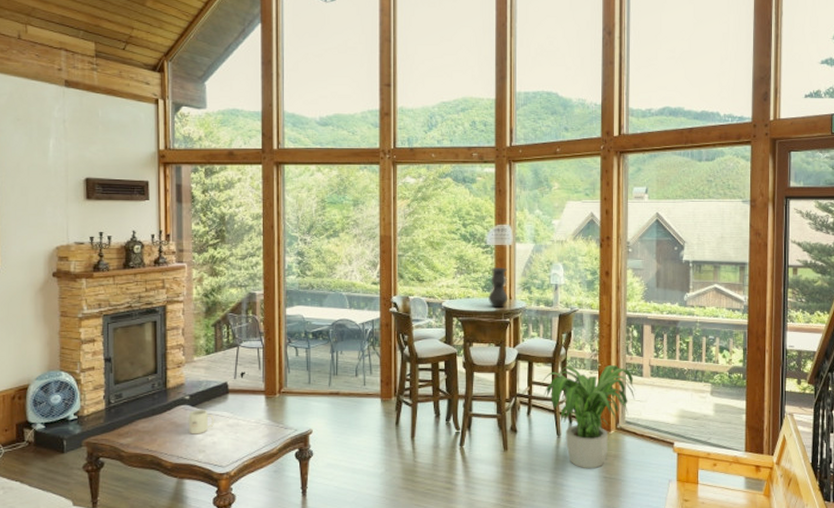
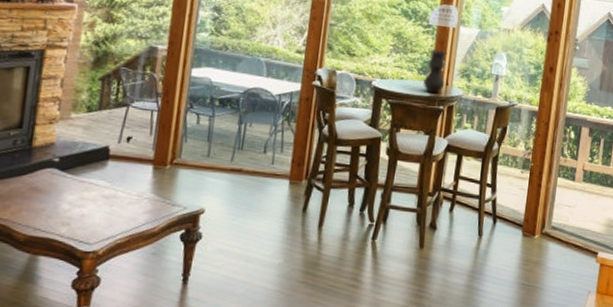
mug: present [188,409,215,435] -> none [52,174,88,204]
potted plant: present [540,365,636,469] -> none [467,163,566,275]

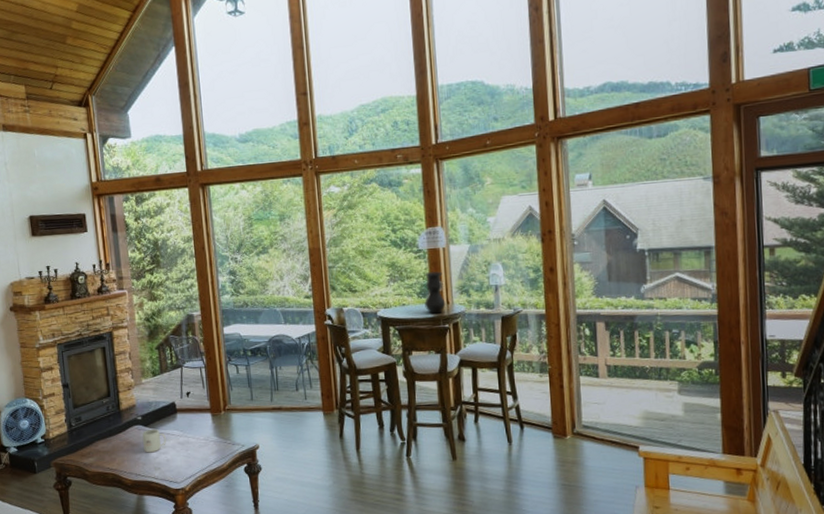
mug: none [52,174,88,204] -> present [142,428,167,453]

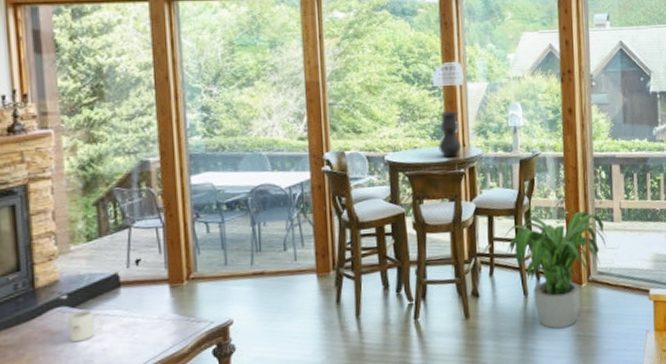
potted plant: none [486,367,593,477] -> present [503,211,608,329]

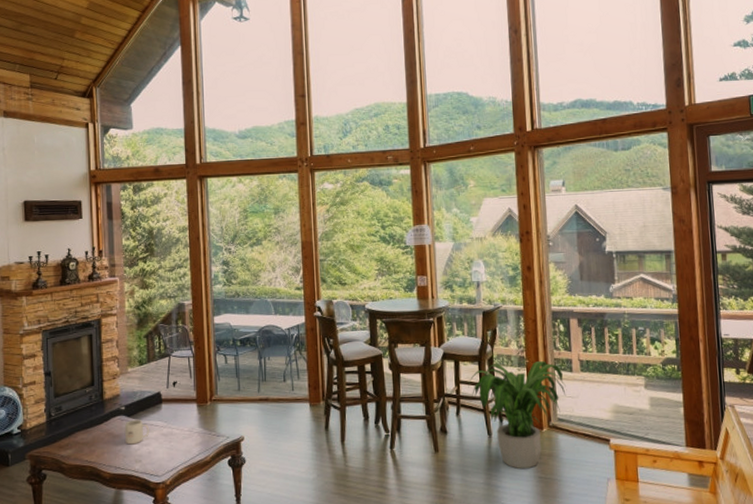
vase: present [438,110,462,158] -> none [410,266,431,308]

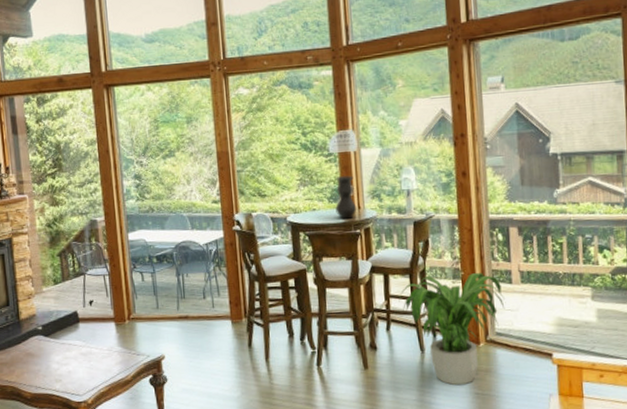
mug: present [124,419,150,445] -> none [42,339,69,365]
vase: none [410,266,431,308] -> present [334,175,357,219]

